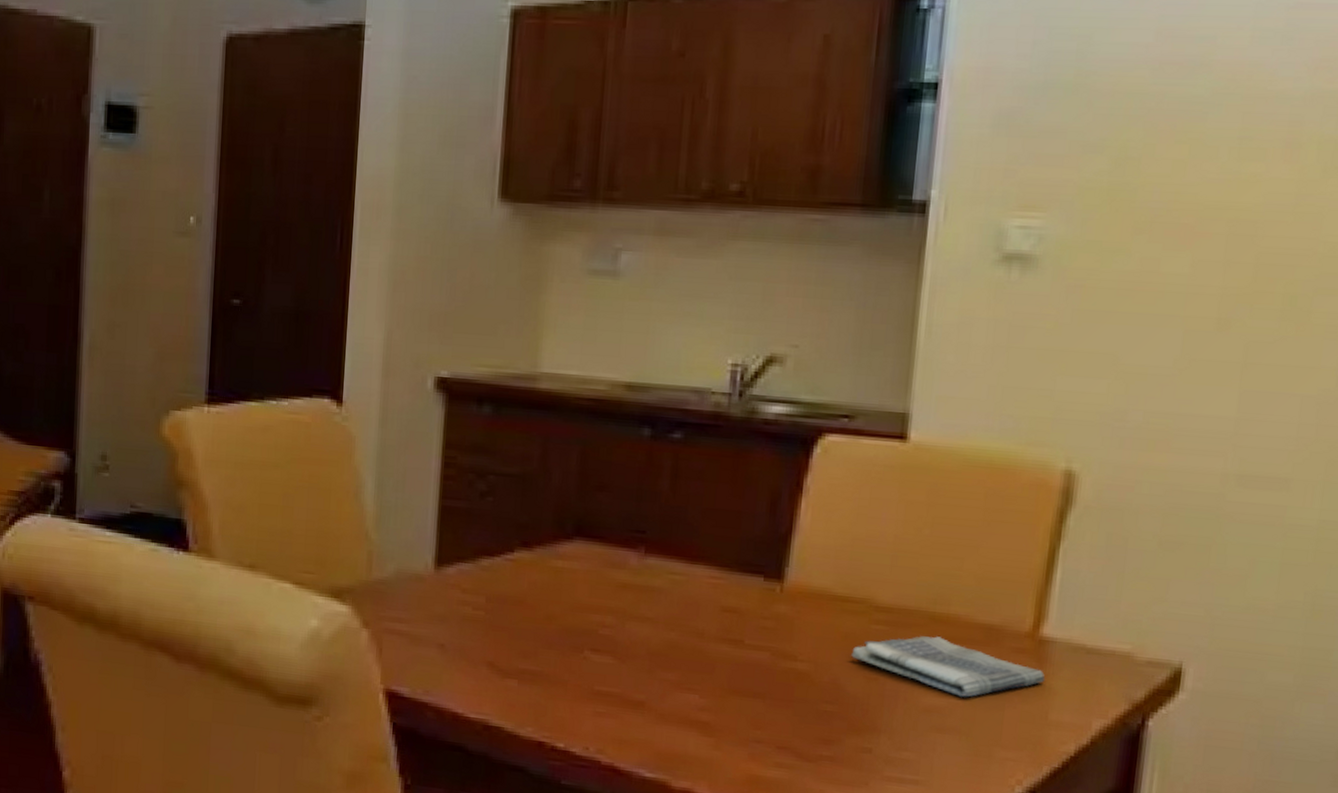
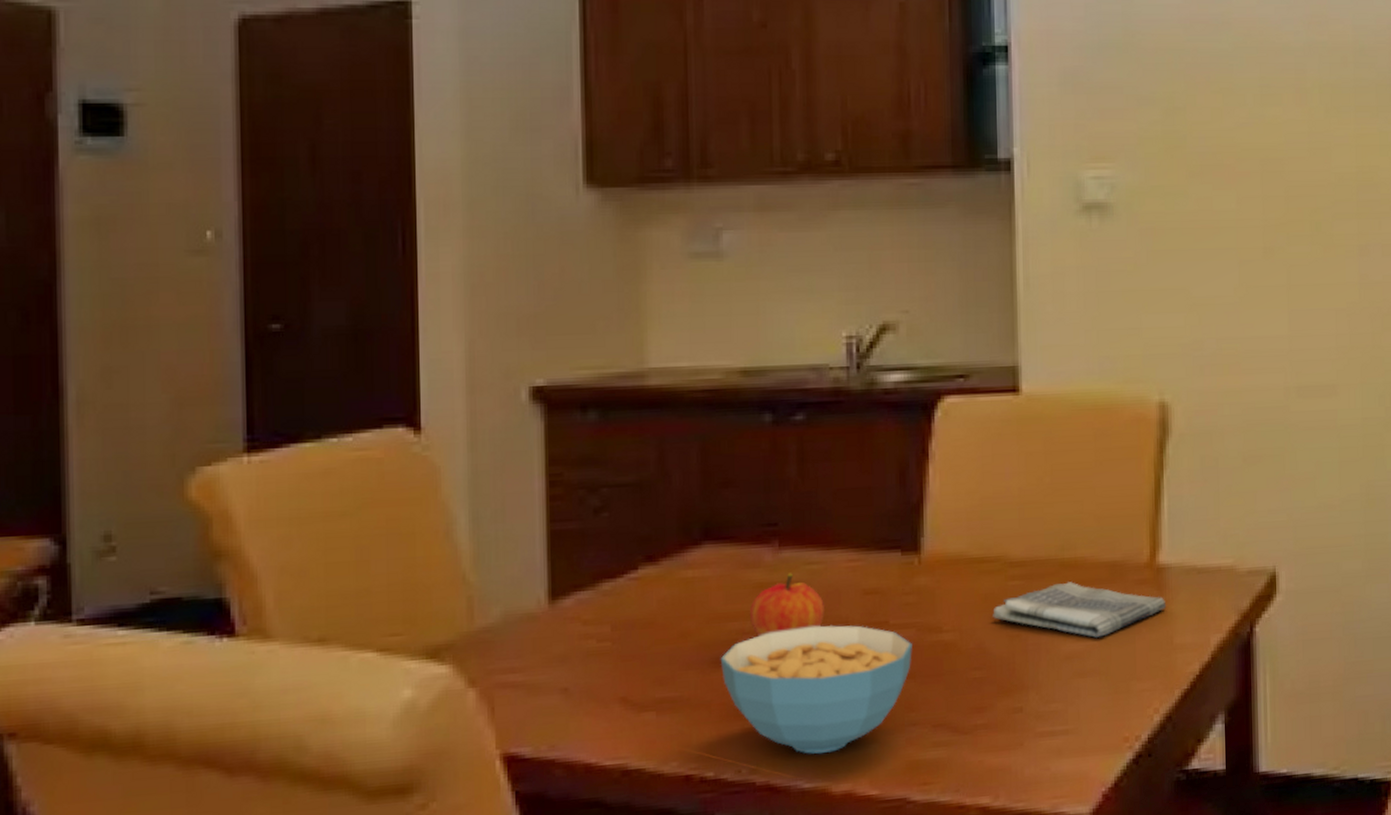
cereal bowl: none [579,629,765,750] -> present [720,624,912,754]
fruit: none [611,579,683,633] -> present [750,573,826,637]

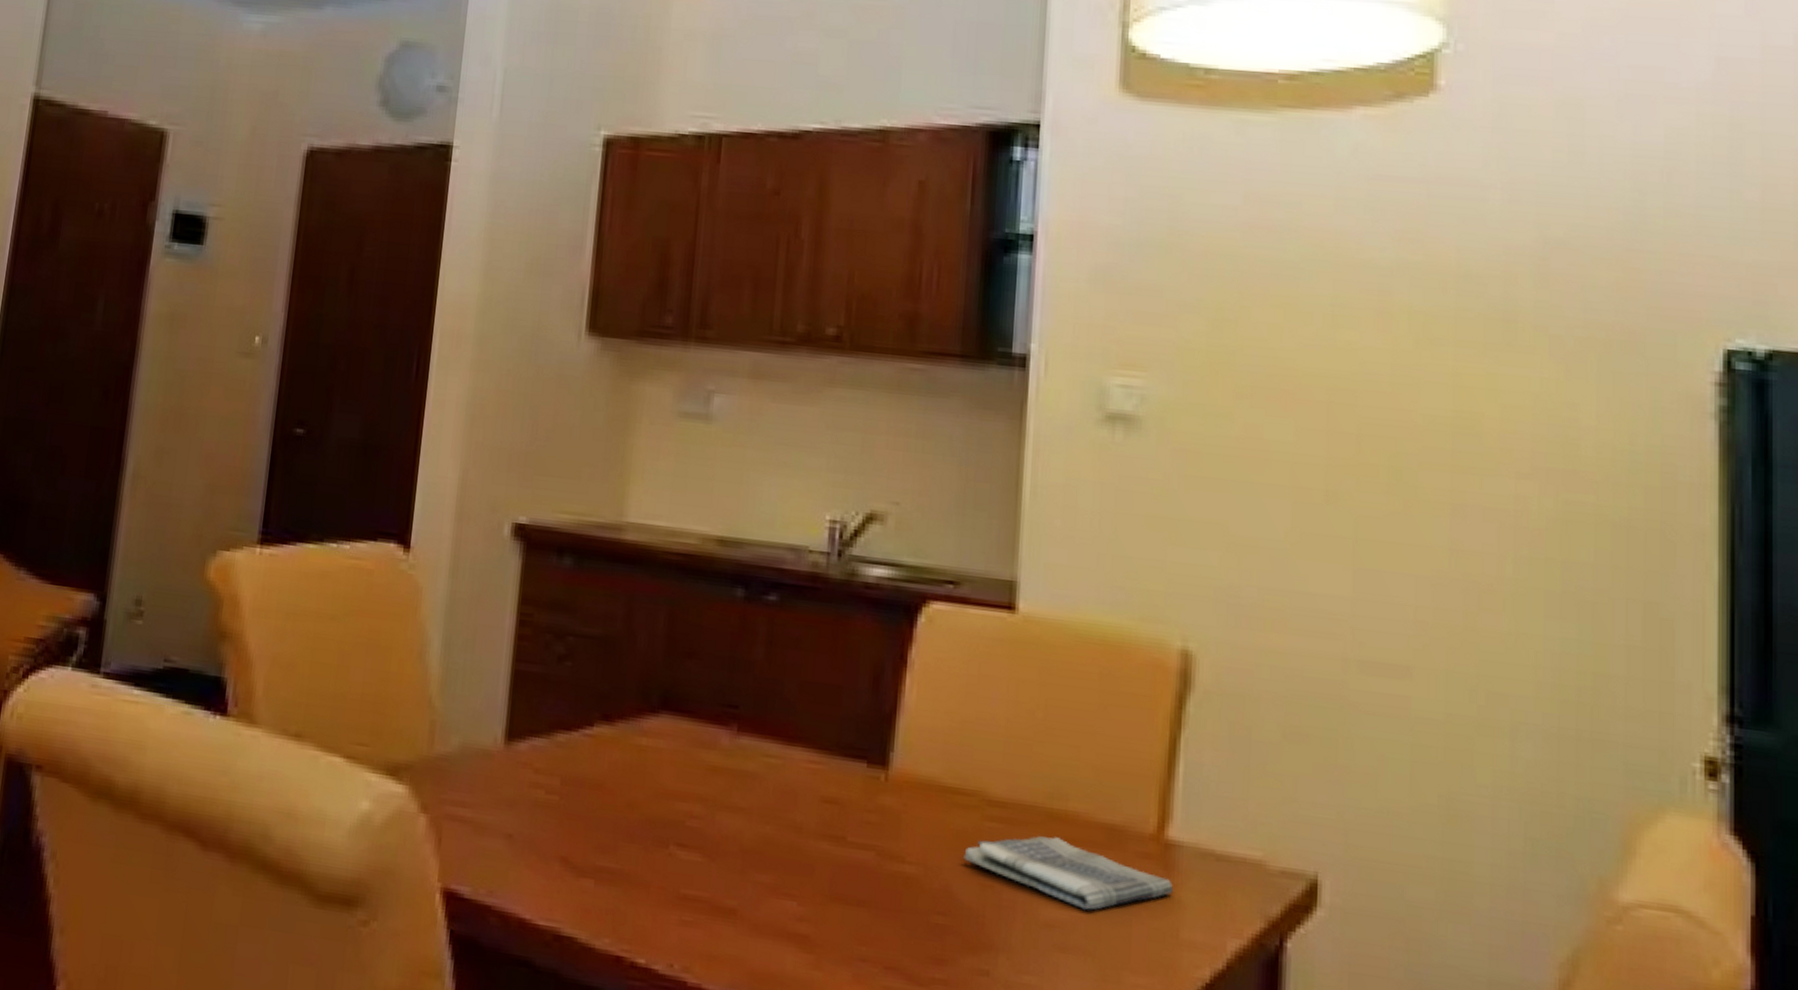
cereal bowl: present [720,624,912,754] -> none [664,821,870,970]
fruit: present [750,573,826,637] -> none [700,762,780,827]

